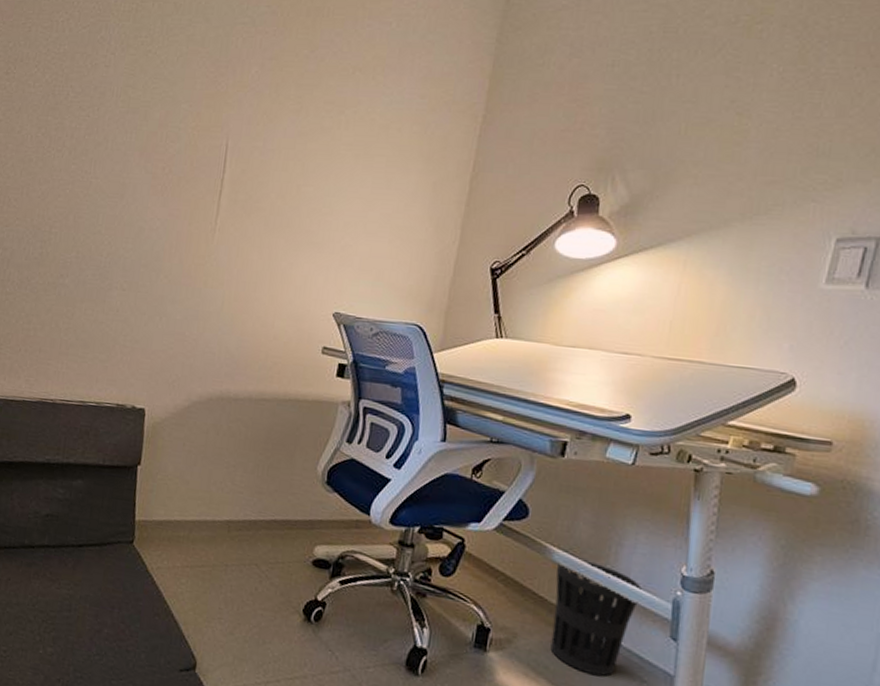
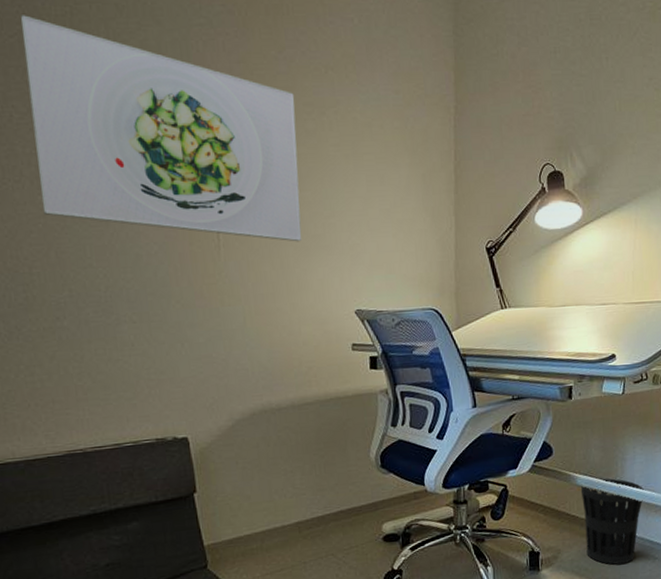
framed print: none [72,10,318,236] -> present [20,15,302,242]

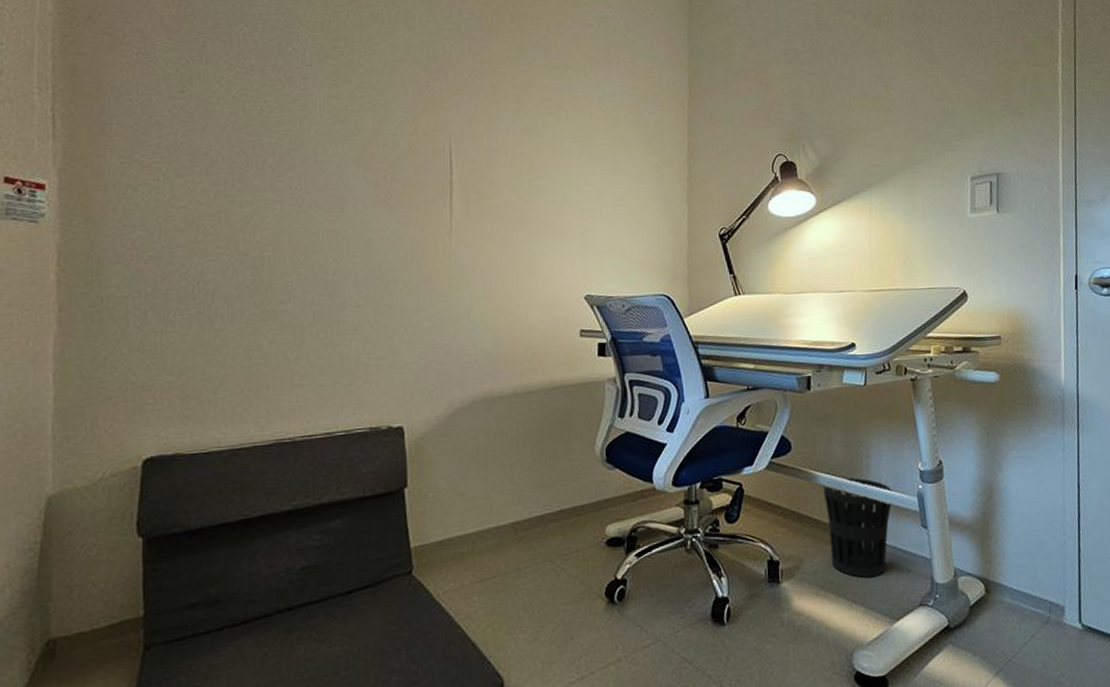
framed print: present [20,15,302,242] -> none [281,22,534,228]

